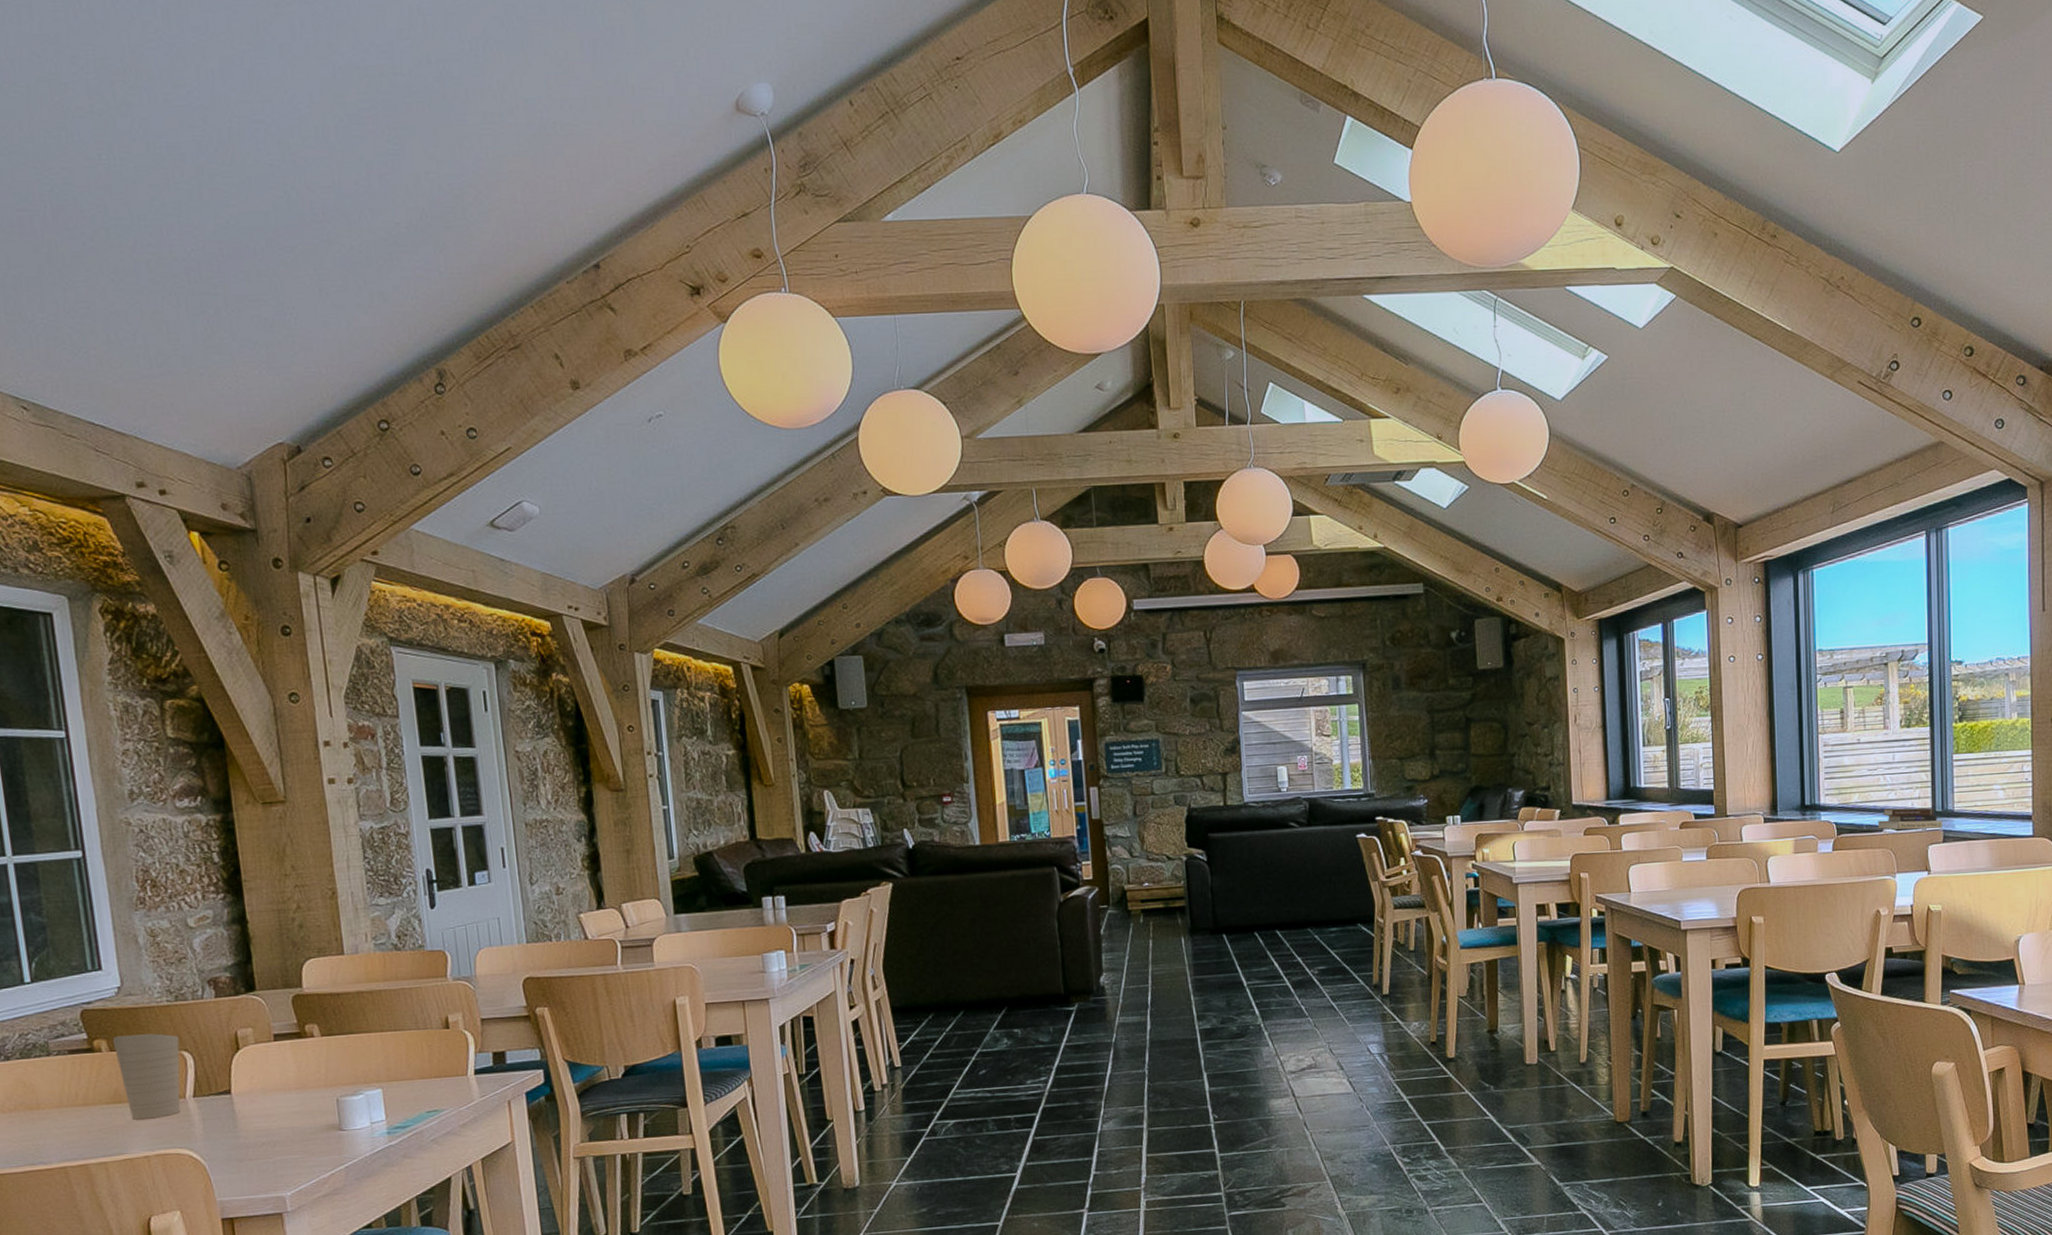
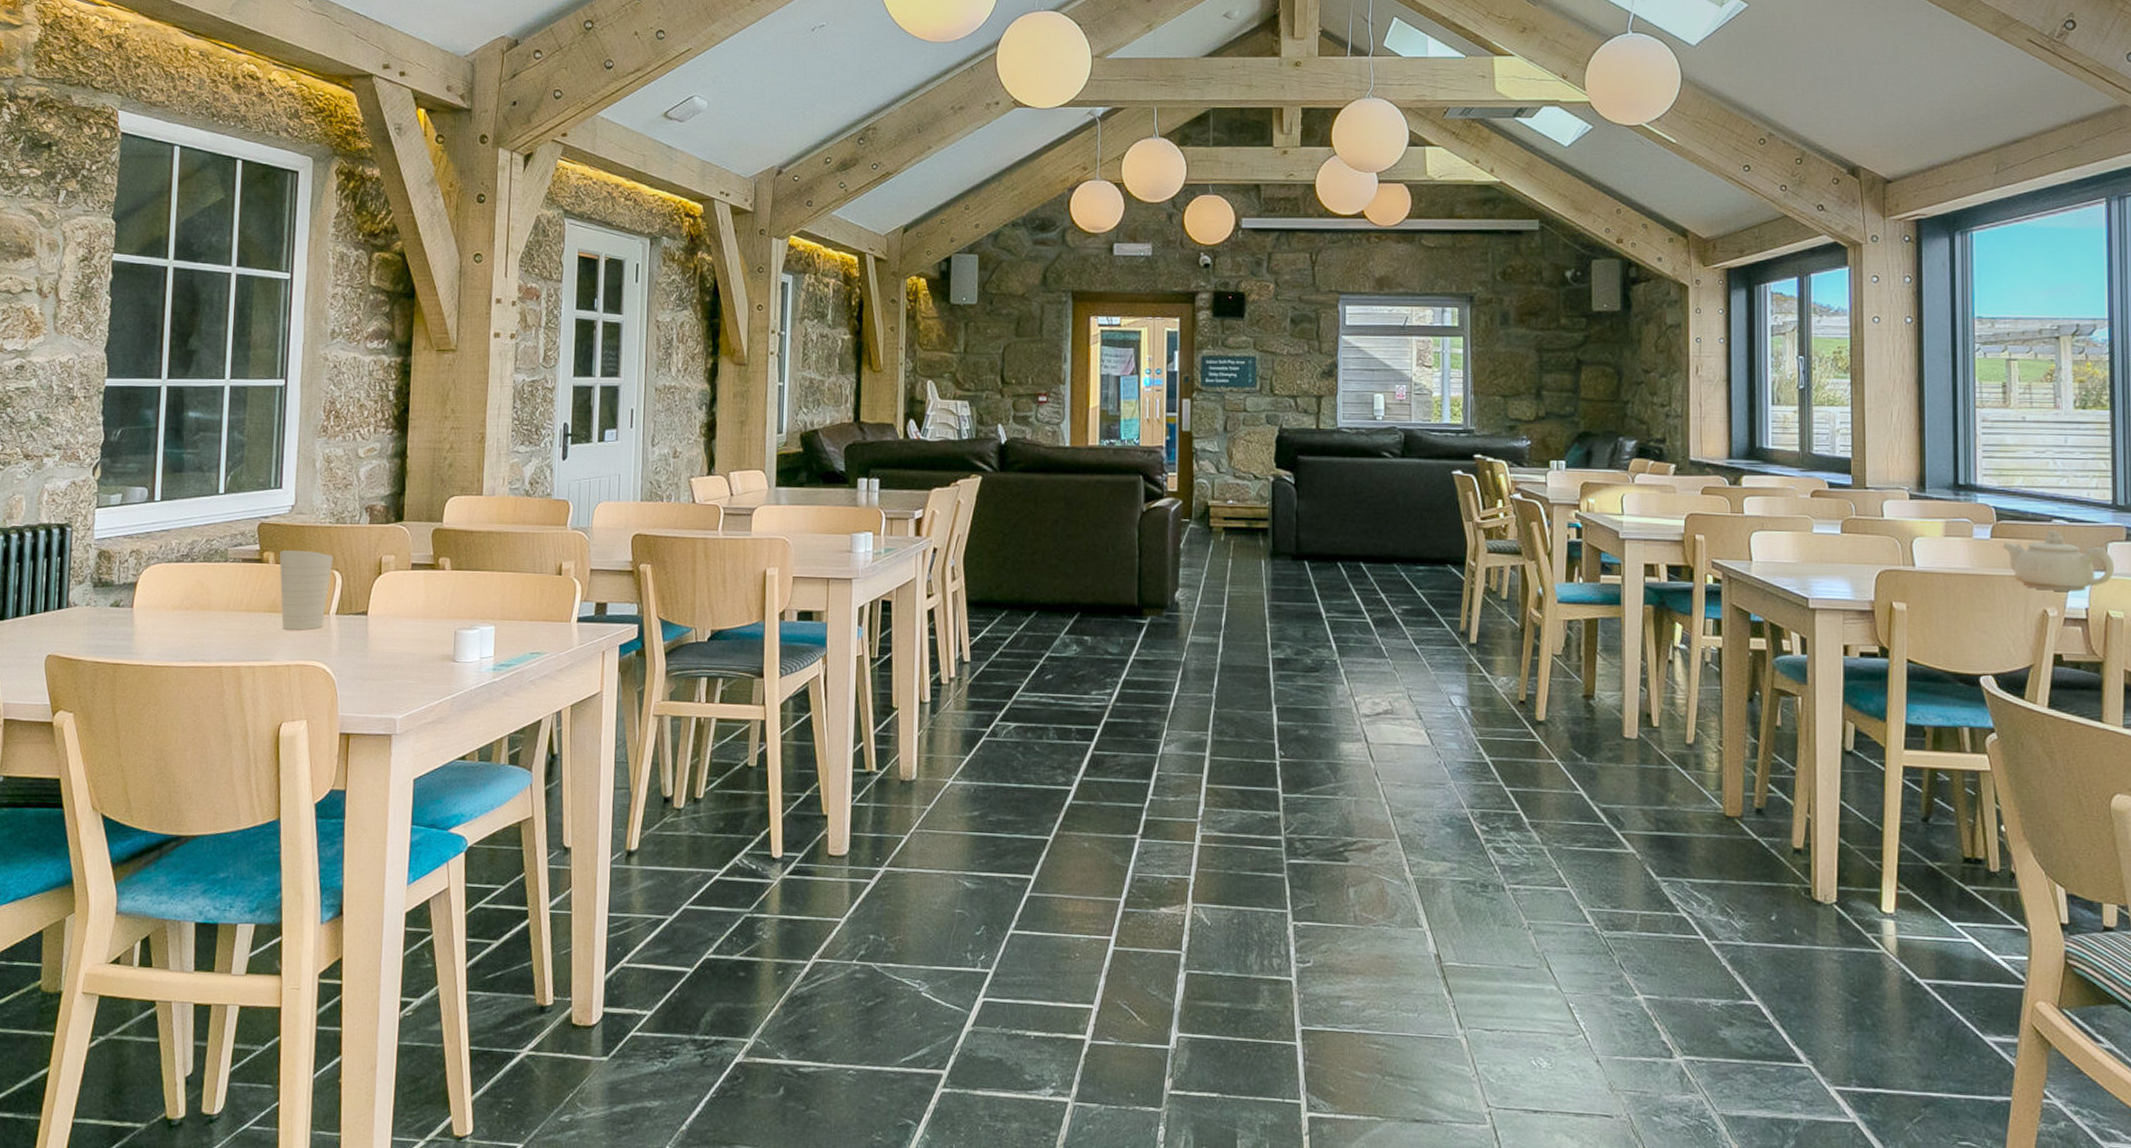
teapot: none [1842,838,1934,893] -> present [2002,529,2115,592]
books: present [1877,807,1943,830] -> none [2045,497,2126,525]

